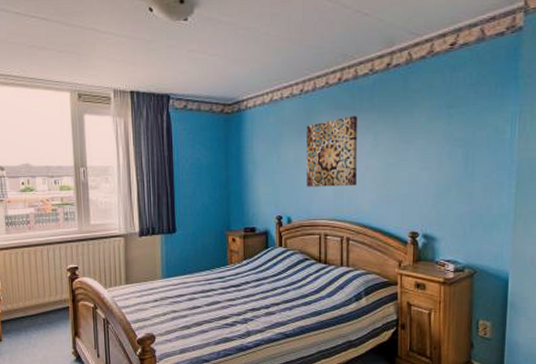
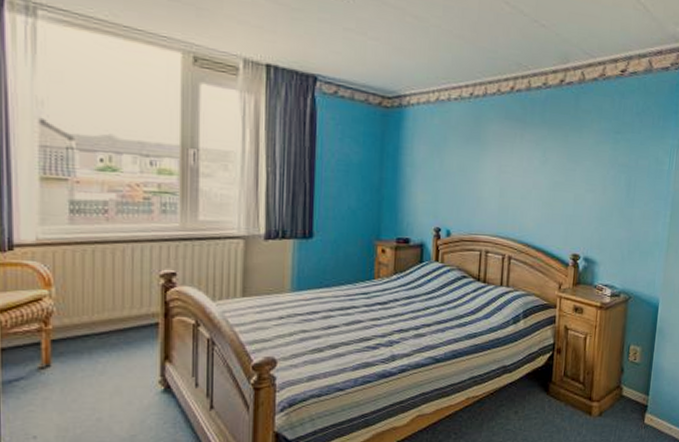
wall art: present [306,116,357,187] -> none [470,128,527,203]

